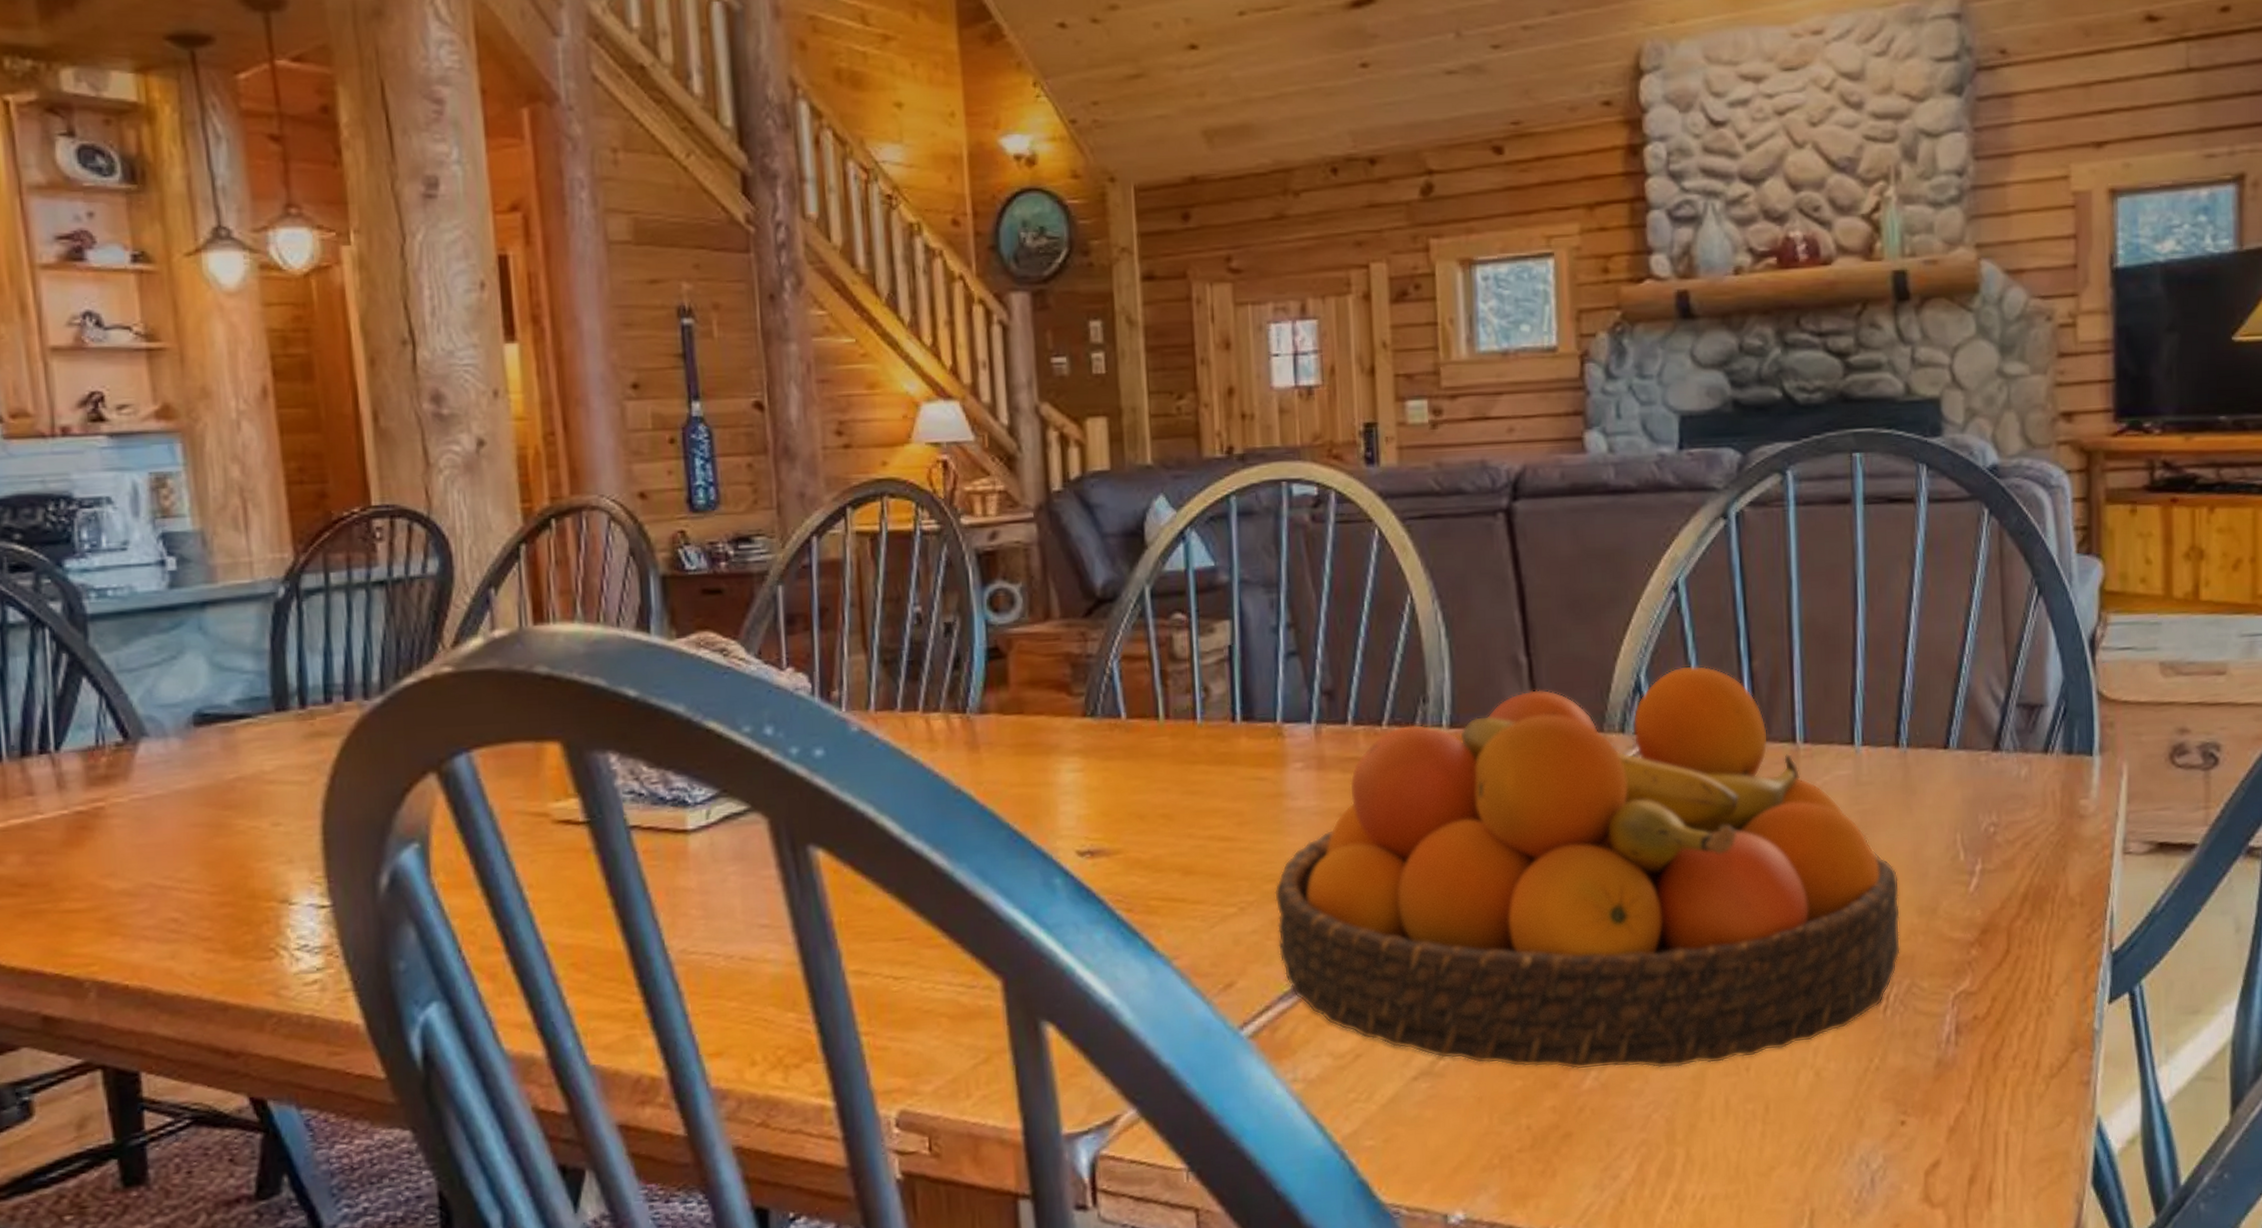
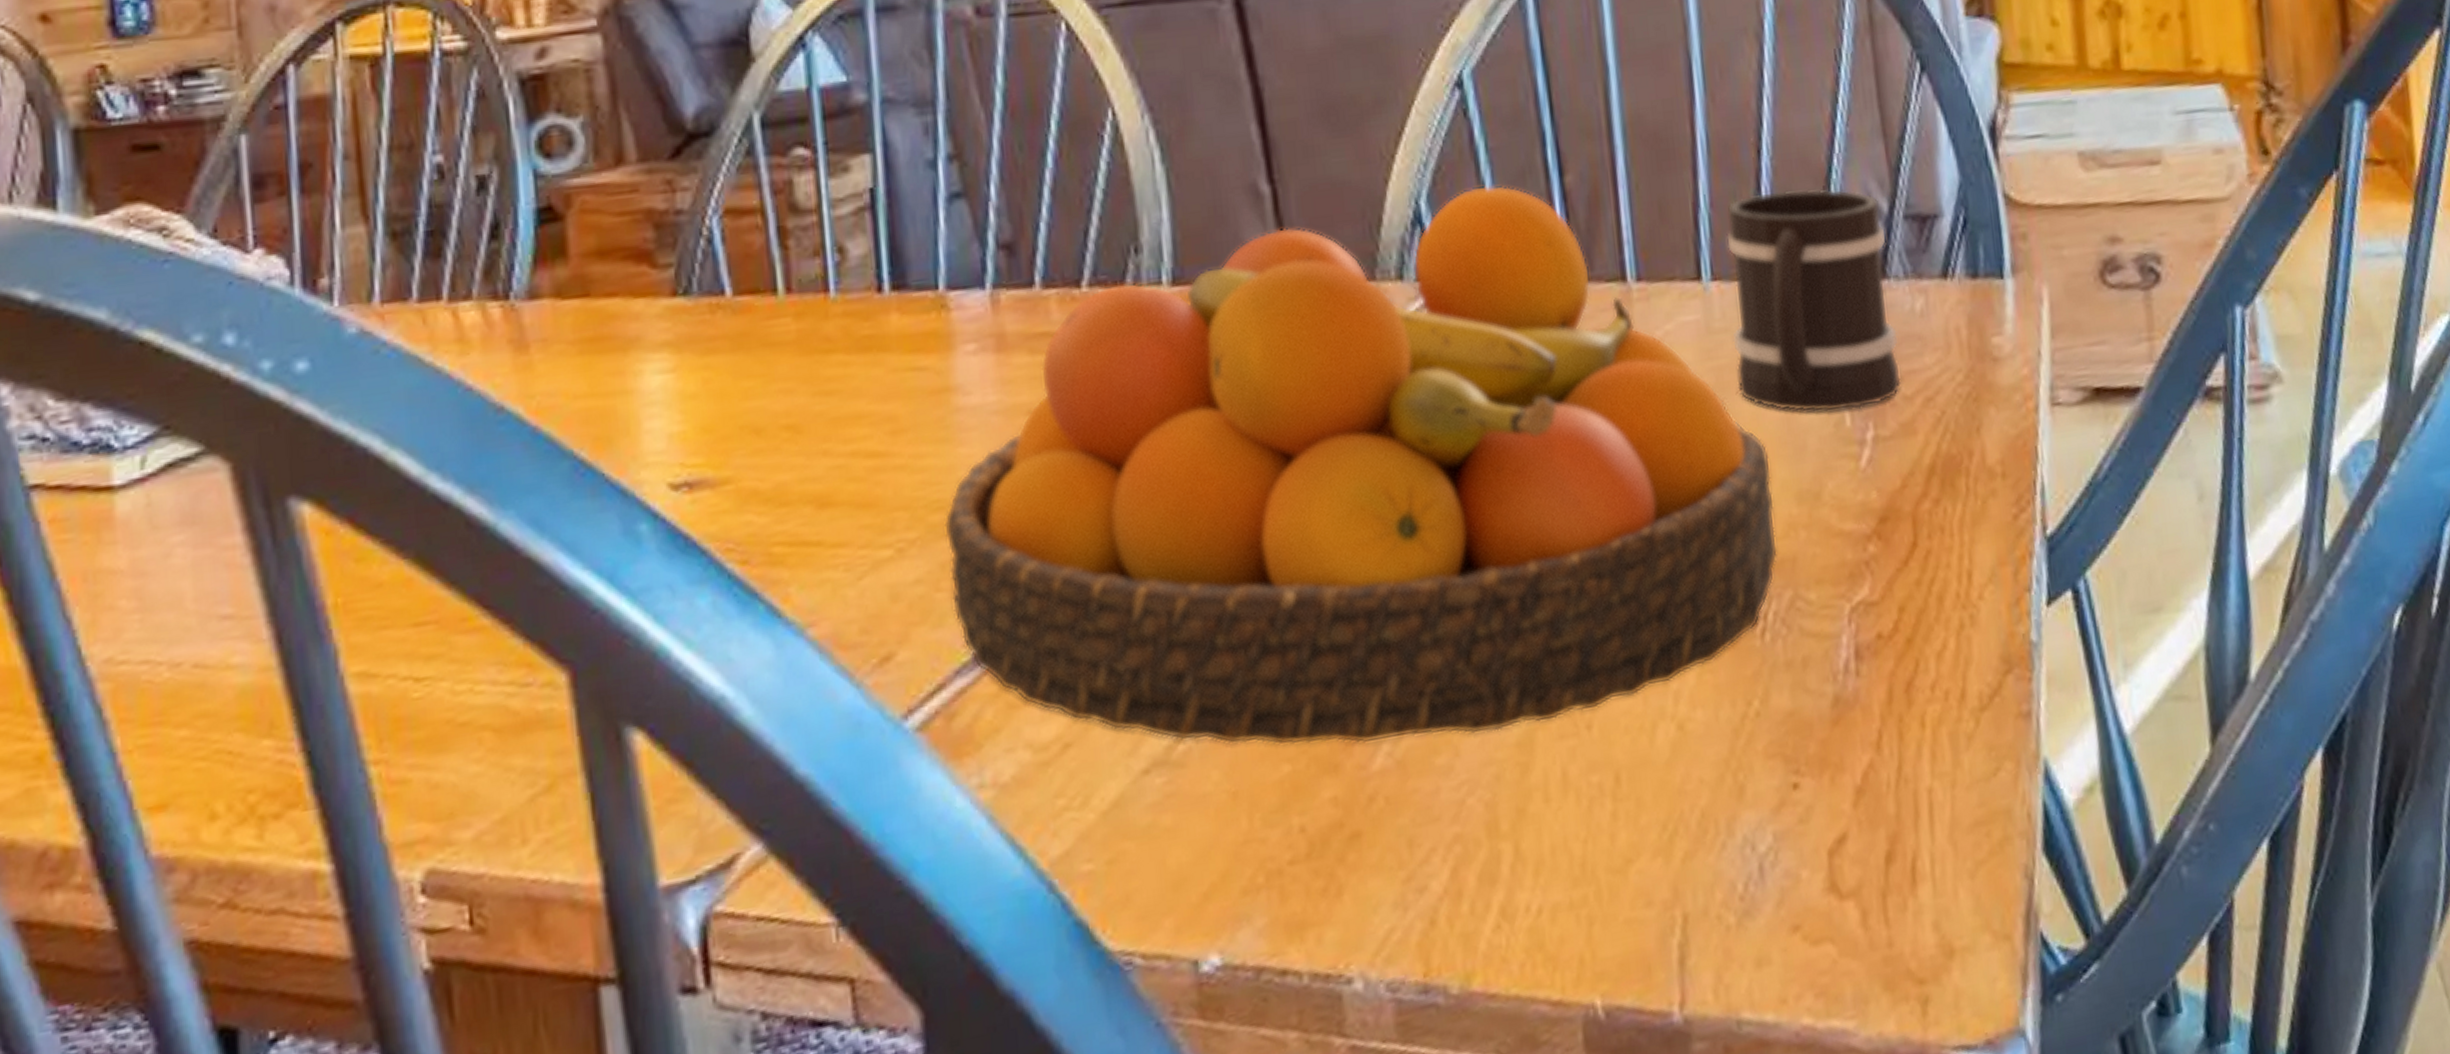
mug: none [1875,680,2006,849] -> present [1725,188,1901,413]

